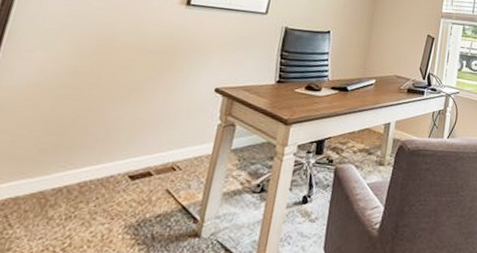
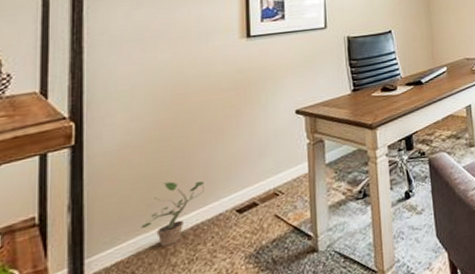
potted plant: none [26,131,104,196] -> present [140,181,204,247]

